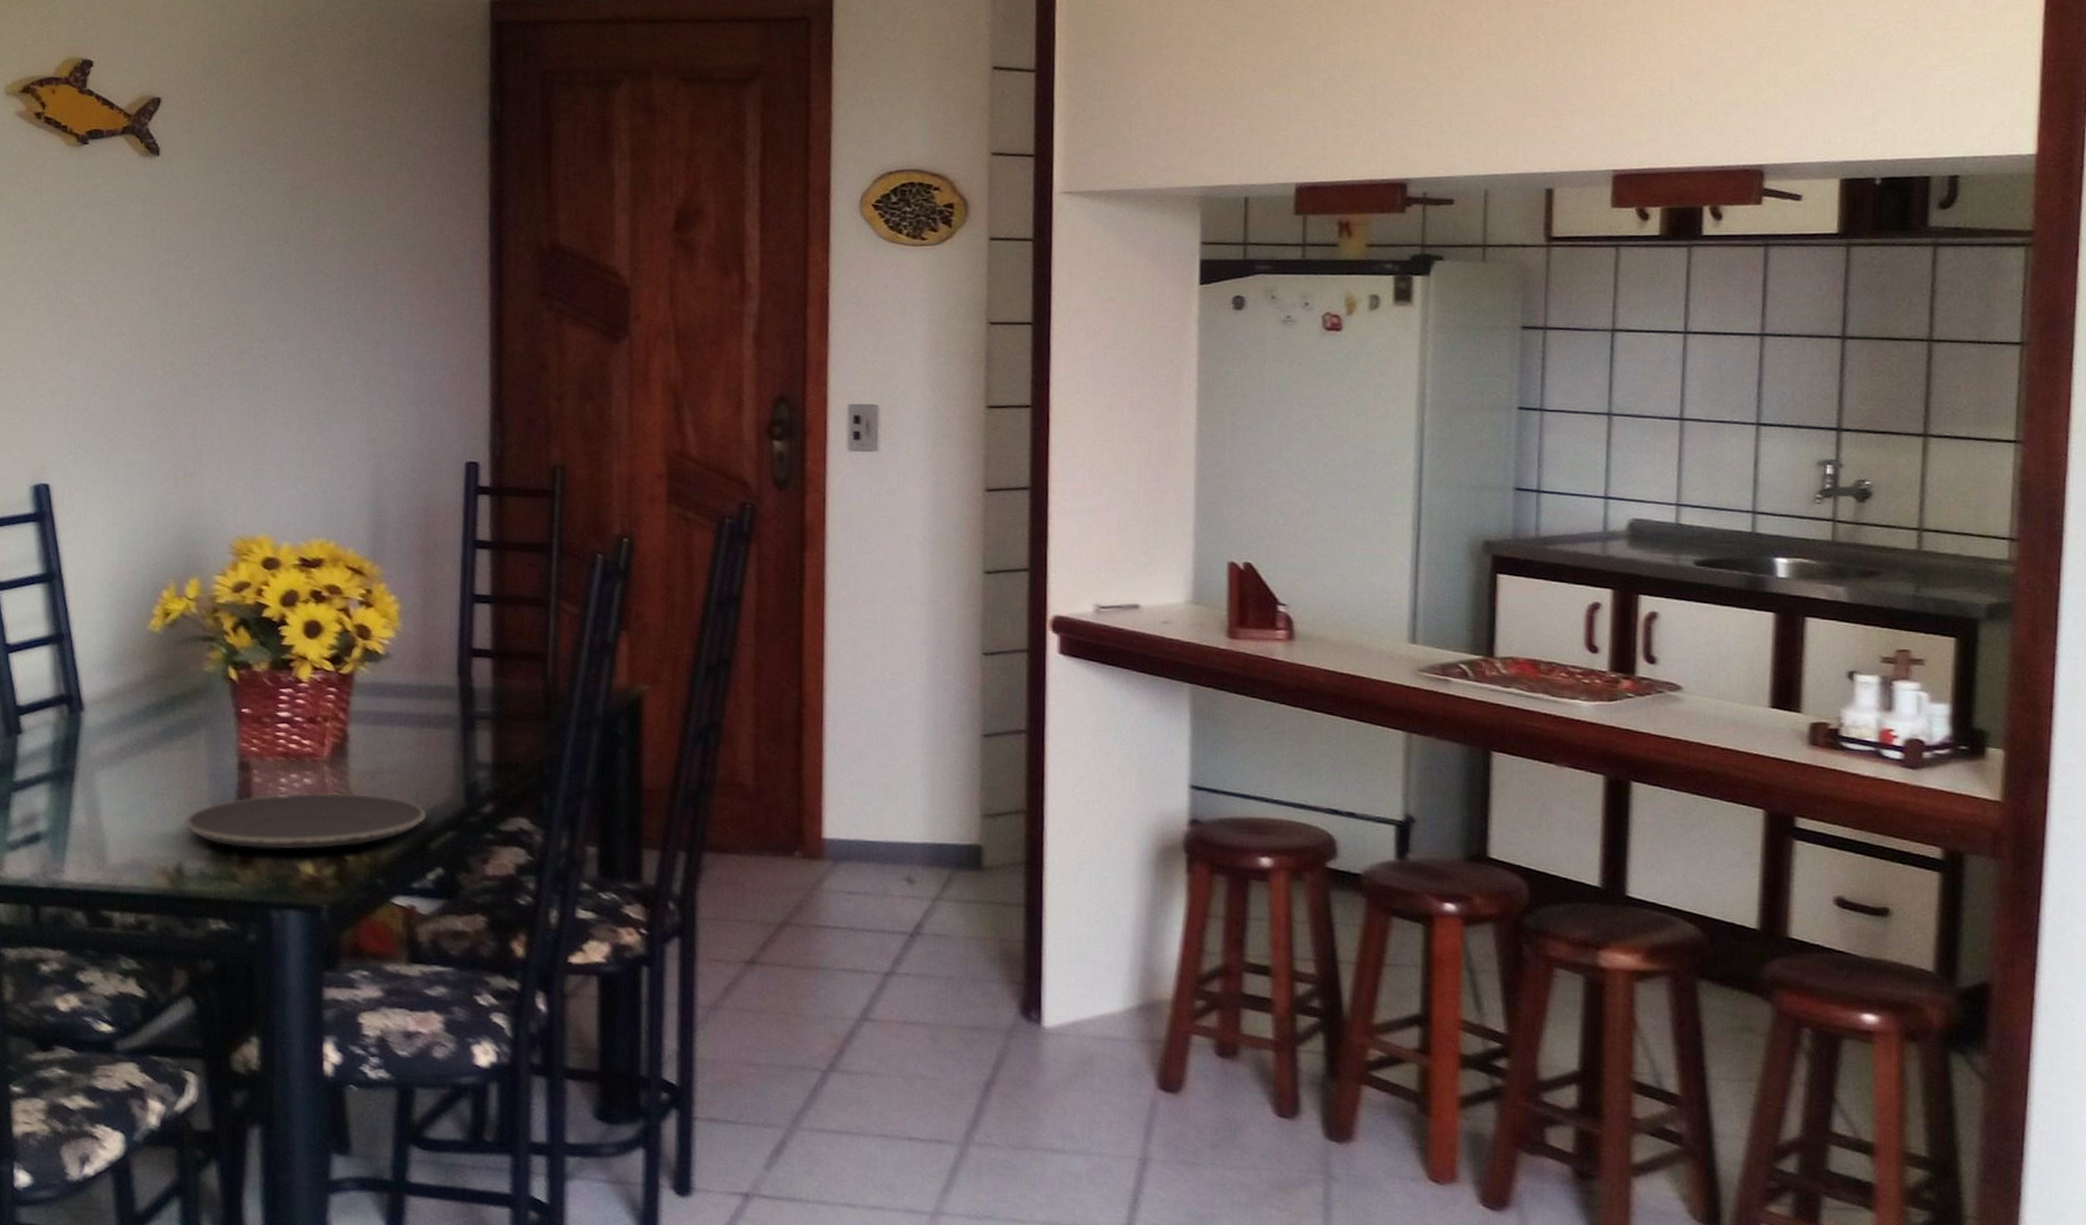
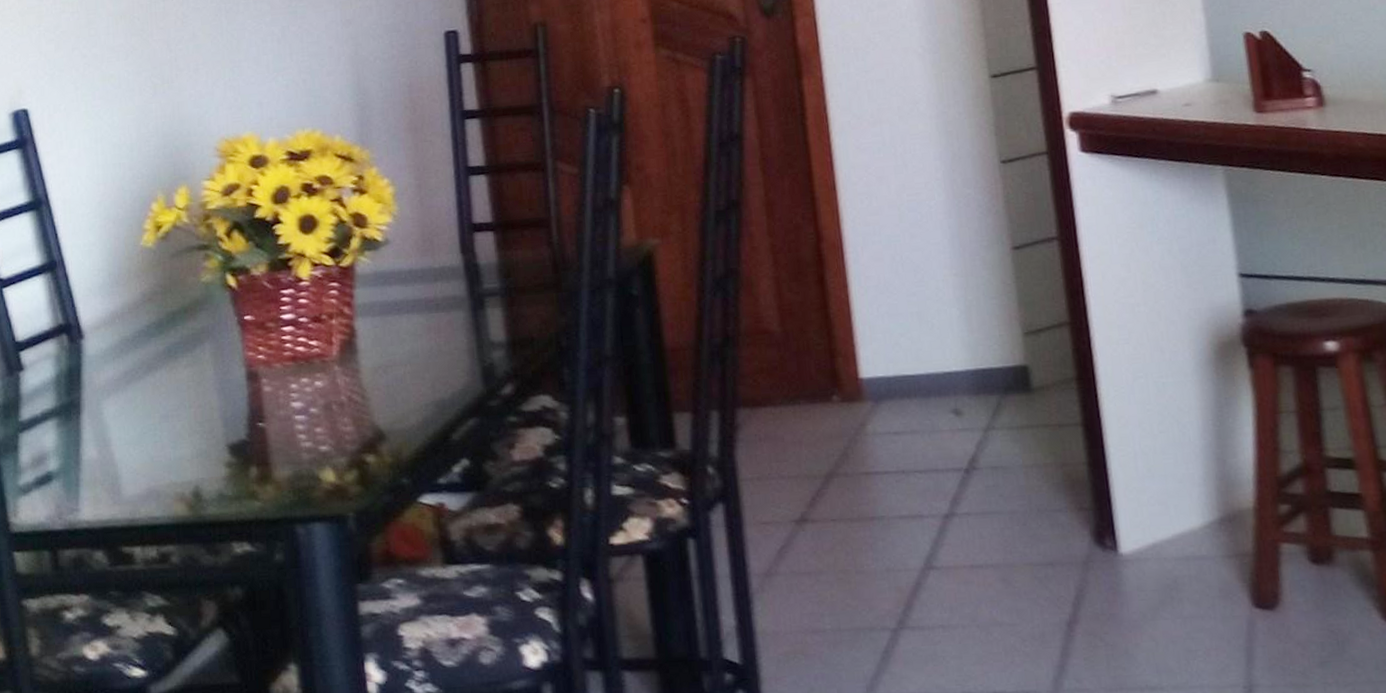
plate: present [183,792,427,849] -> none [196,389,446,463]

